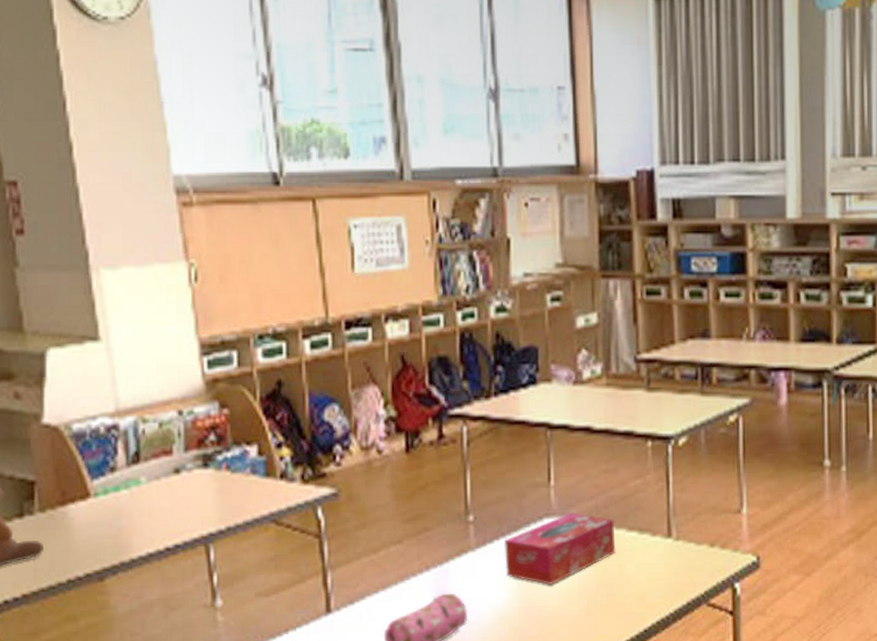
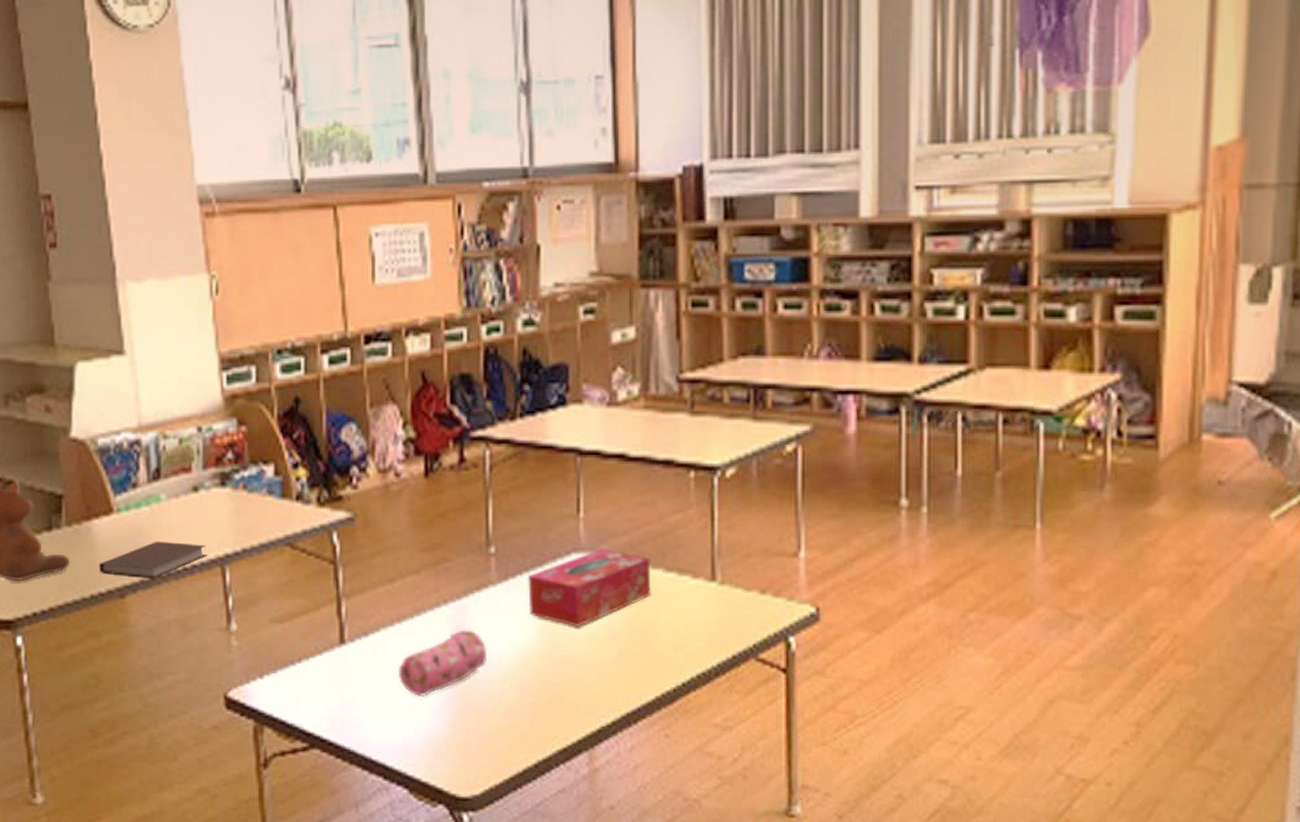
notebook: none [75,523,191,561] -> present [99,541,208,579]

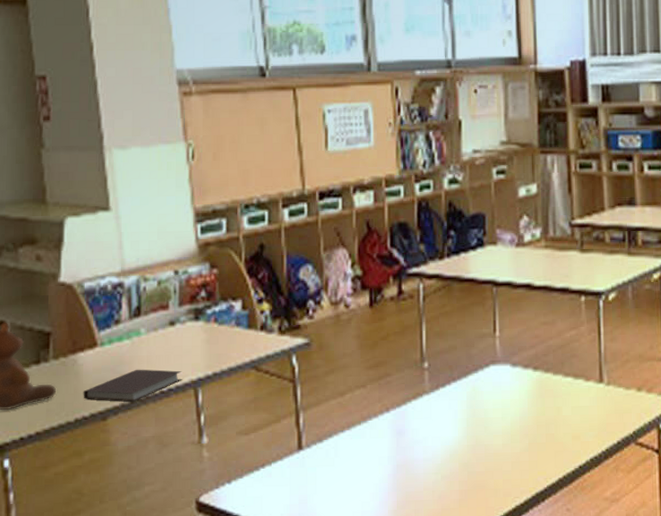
pencil case: present [398,629,486,697] -> none [348,432,422,490]
tissue box: present [528,549,651,627] -> none [455,360,554,425]

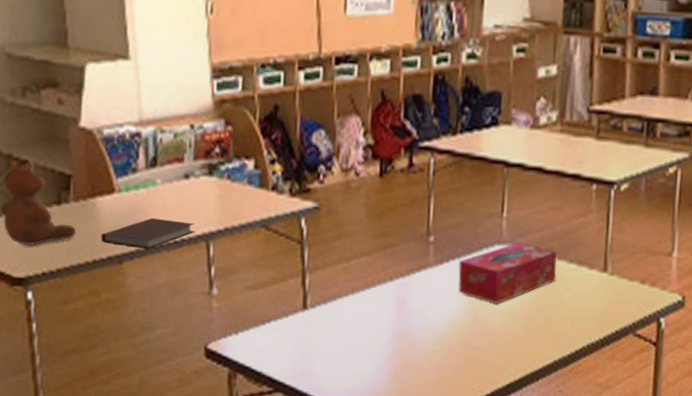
tissue box: none [455,360,554,425] -> present [458,242,558,304]

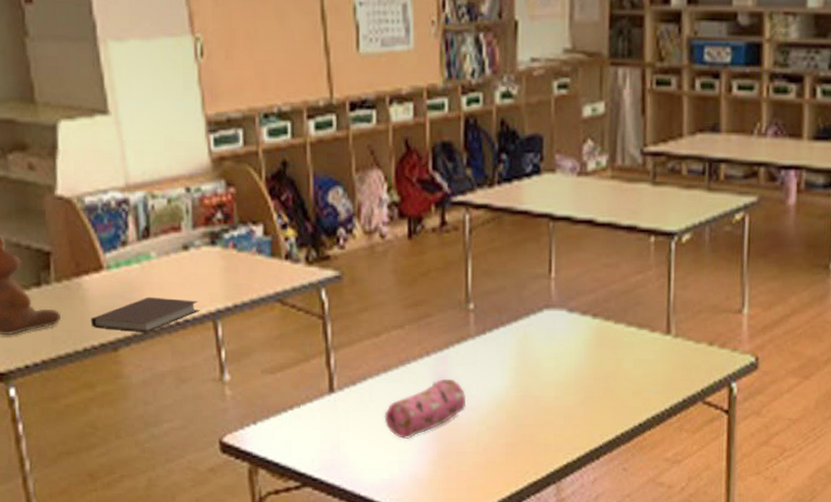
pencil case: none [349,302,422,354] -> present [384,378,465,439]
tissue box: present [458,242,558,304] -> none [504,305,615,375]

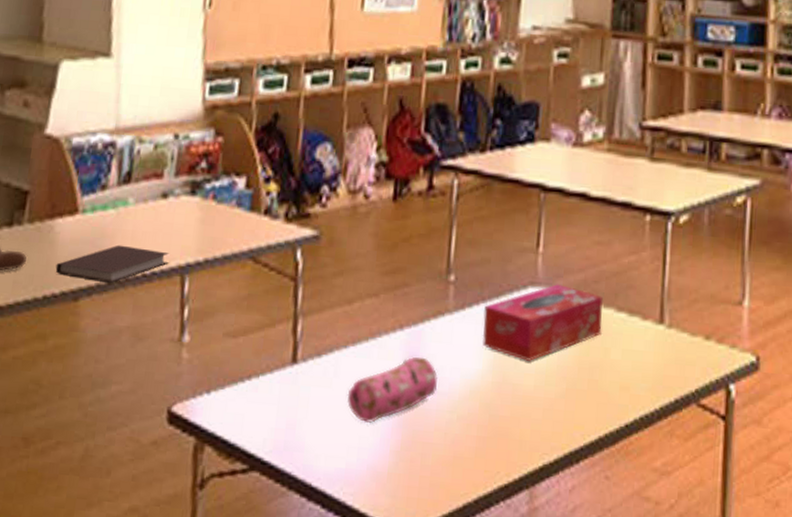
tissue box: none [504,305,615,375] -> present [482,284,604,361]

